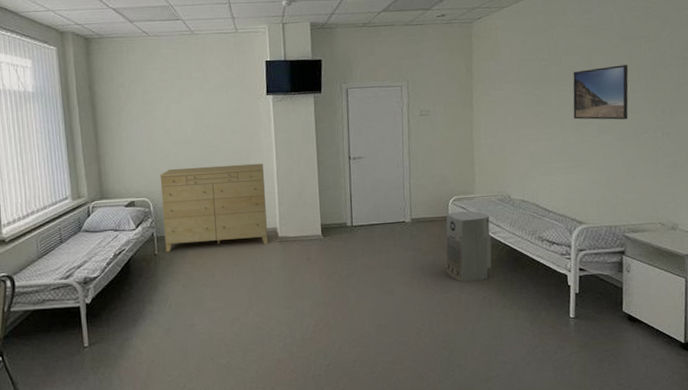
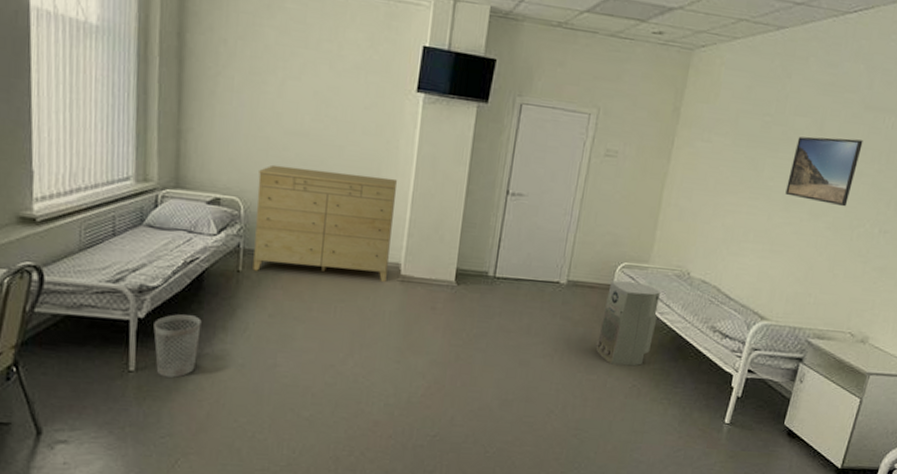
wastebasket: none [98,295,134,348] -> present [153,314,202,378]

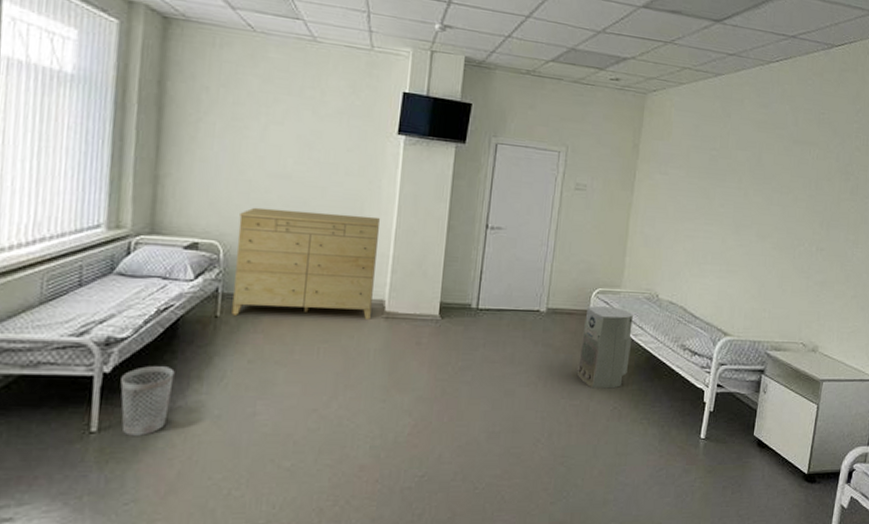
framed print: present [785,136,863,207] -> none [735,167,795,229]

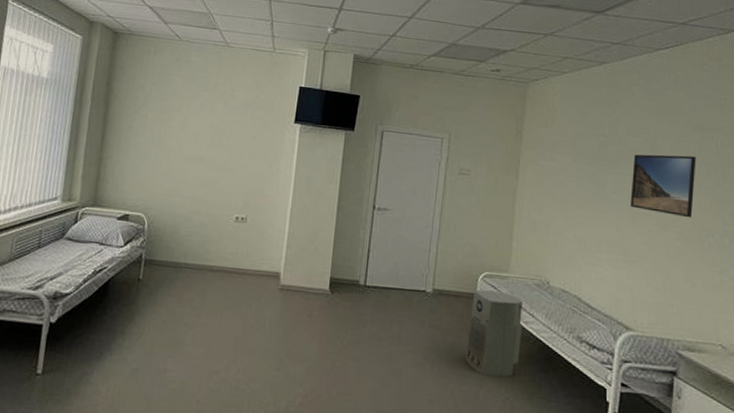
wastebasket: present [120,366,175,436] -> none [60,319,104,381]
dresser: present [231,207,381,319] -> none [151,185,278,290]
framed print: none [735,167,795,229] -> present [630,154,696,218]

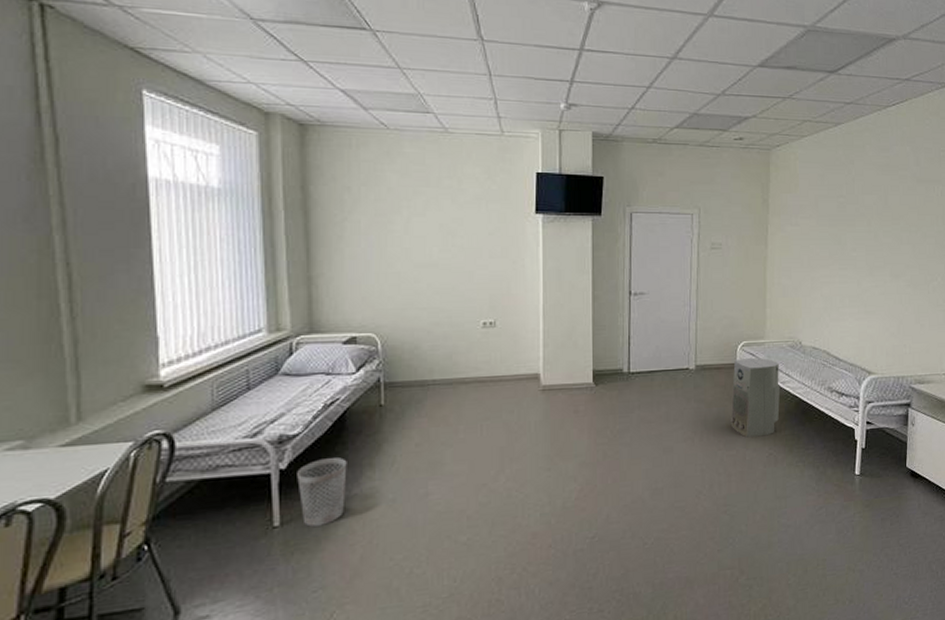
wastebasket: none [60,319,104,381] -> present [297,457,347,527]
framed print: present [630,154,696,218] -> none [867,208,922,266]

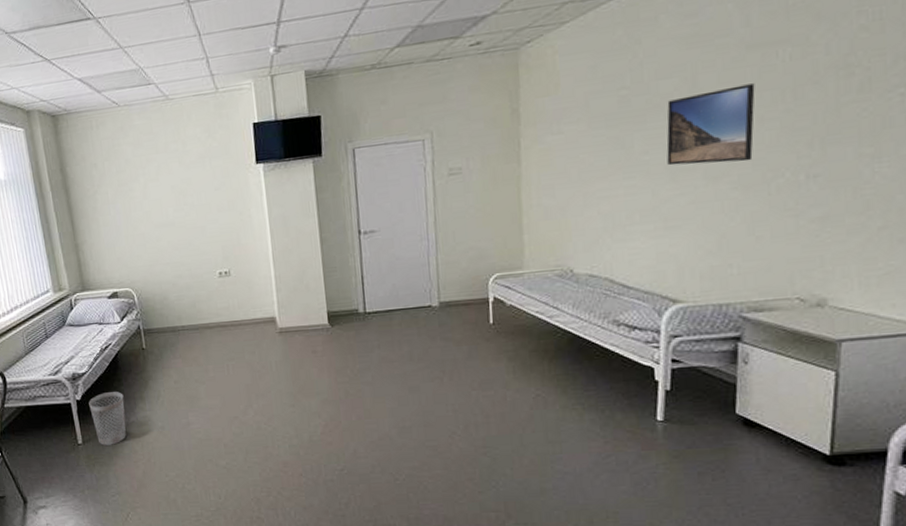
air purifier: present [730,358,781,438] -> none [485,290,548,378]
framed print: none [867,208,922,266] -> present [666,83,755,166]

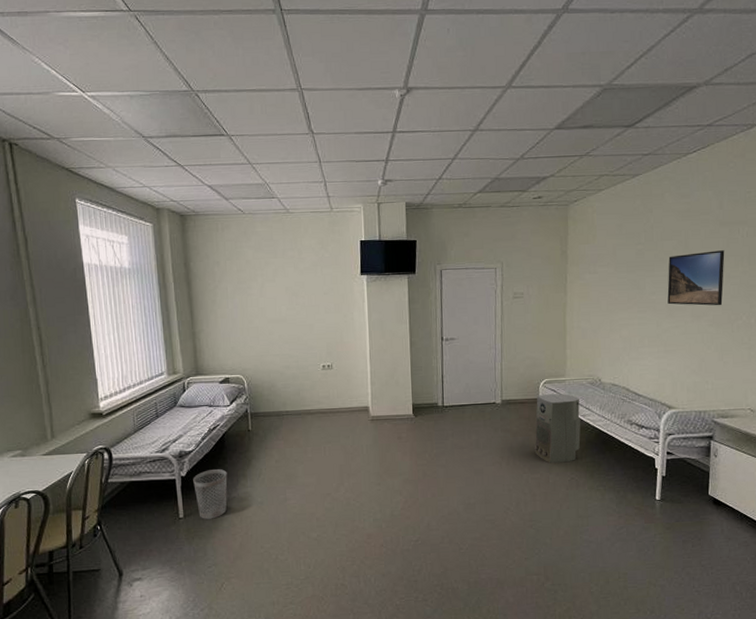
air purifier: none [485,290,548,378] -> present [534,393,581,463]

